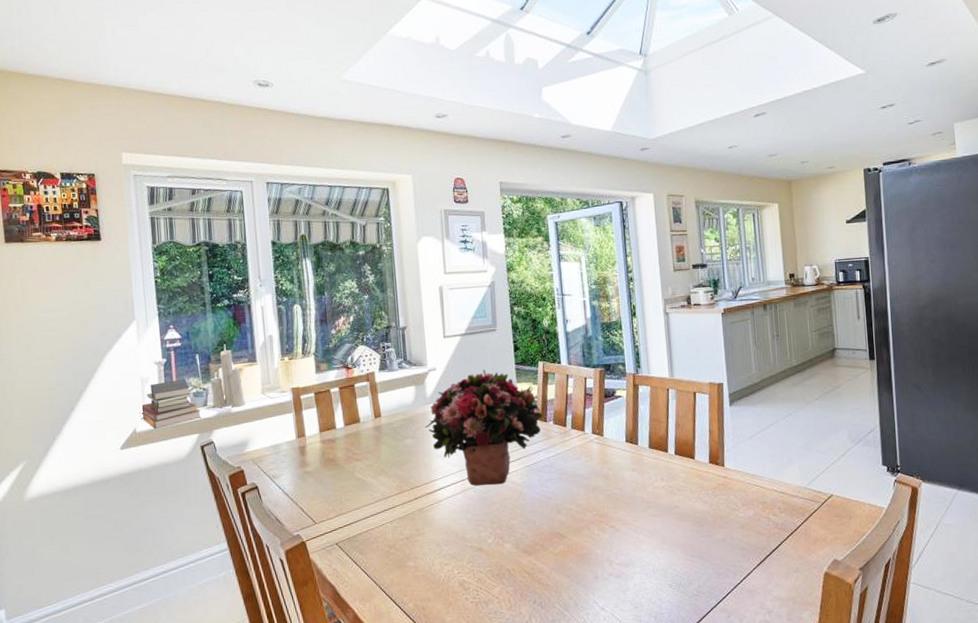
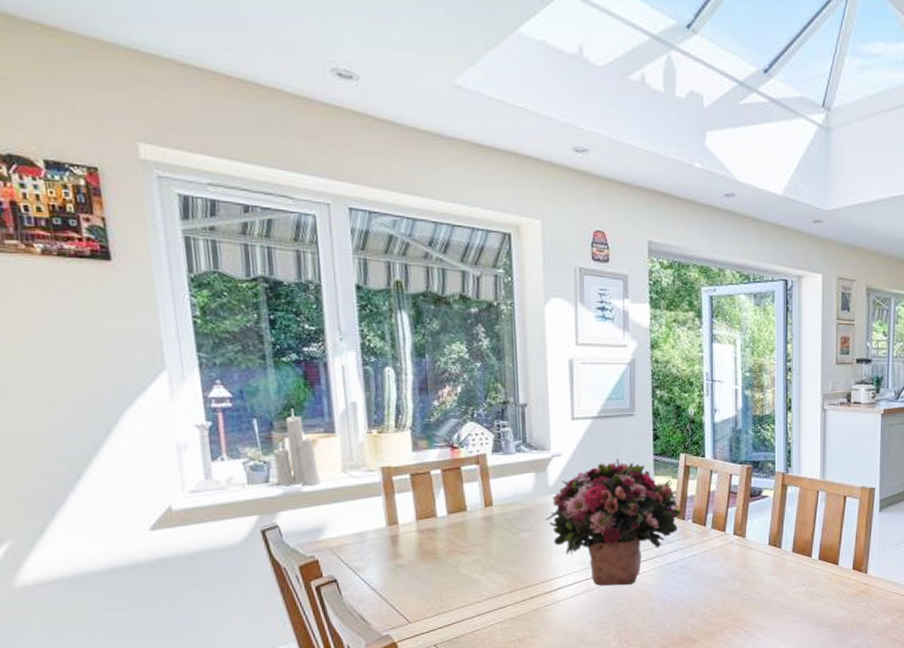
books: present [139,378,201,430] -> none [176,448,261,508]

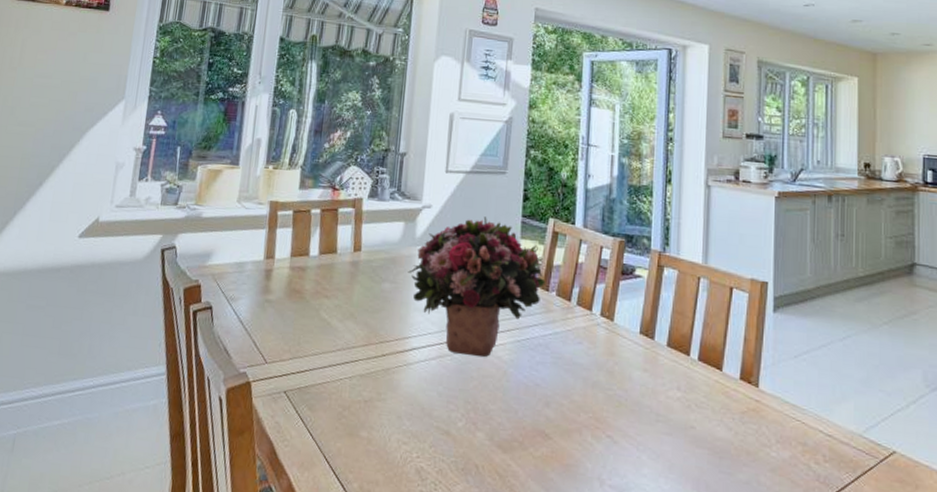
candle: present [274,408,322,487] -> none [182,140,220,213]

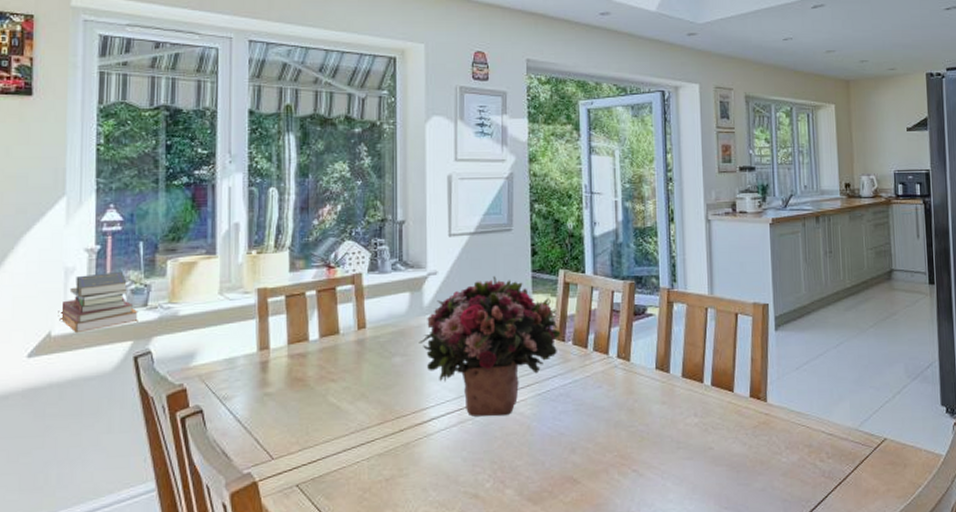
books: none [107,171,170,222] -> present [58,271,138,334]

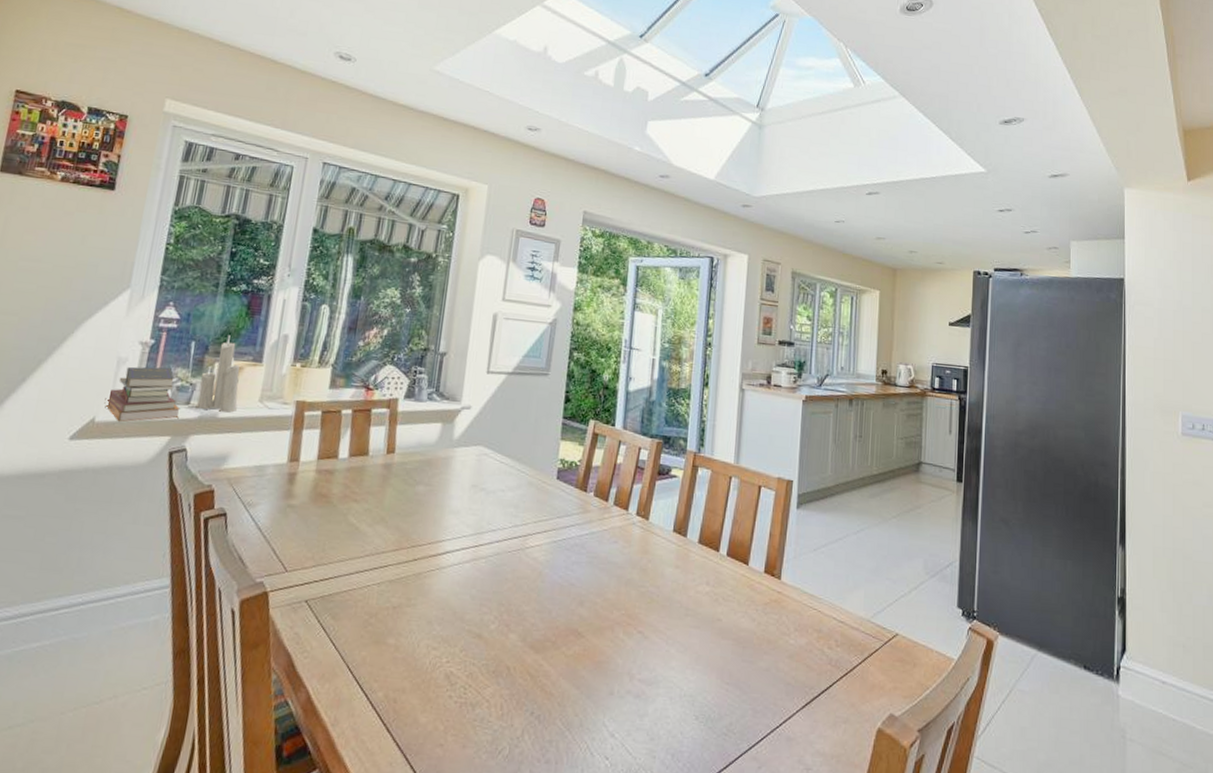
candle: none [154,231,198,311] -> present [195,335,240,414]
bouquet: present [419,276,561,417] -> none [444,418,584,558]

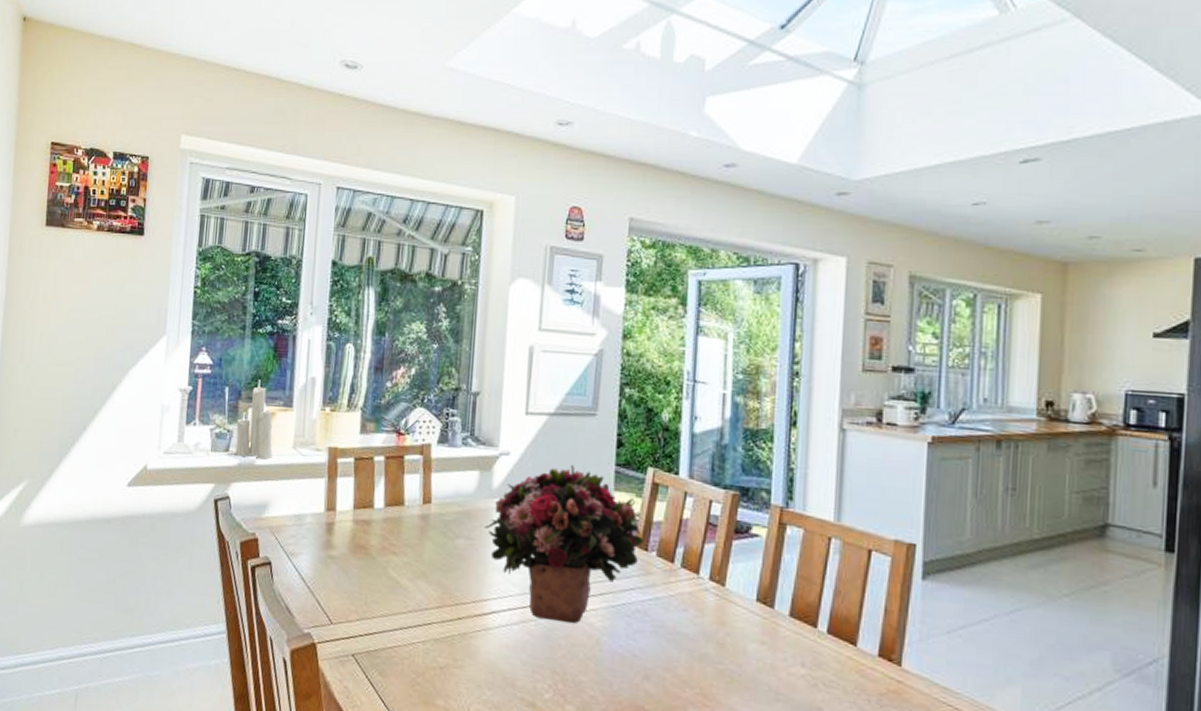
books: present [105,366,181,423] -> none [154,414,221,470]
bouquet: none [444,418,584,558] -> present [484,465,644,623]

